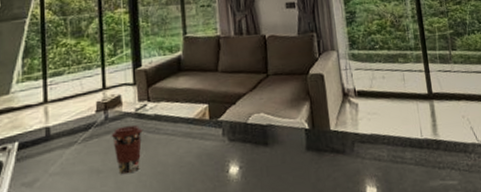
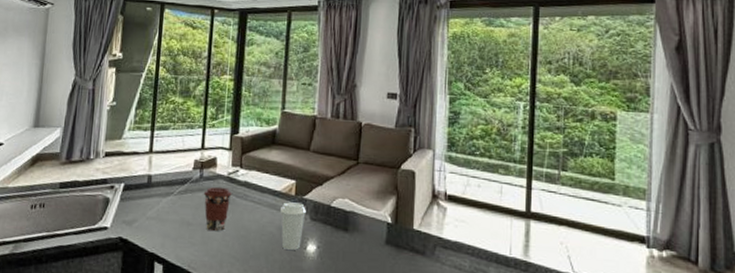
coffee cup: none [195,126,224,177] -> present [279,202,307,250]

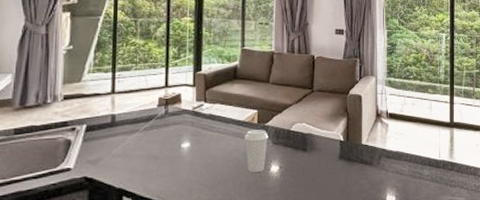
coffee cup: present [203,187,232,232] -> none [169,122,198,163]

